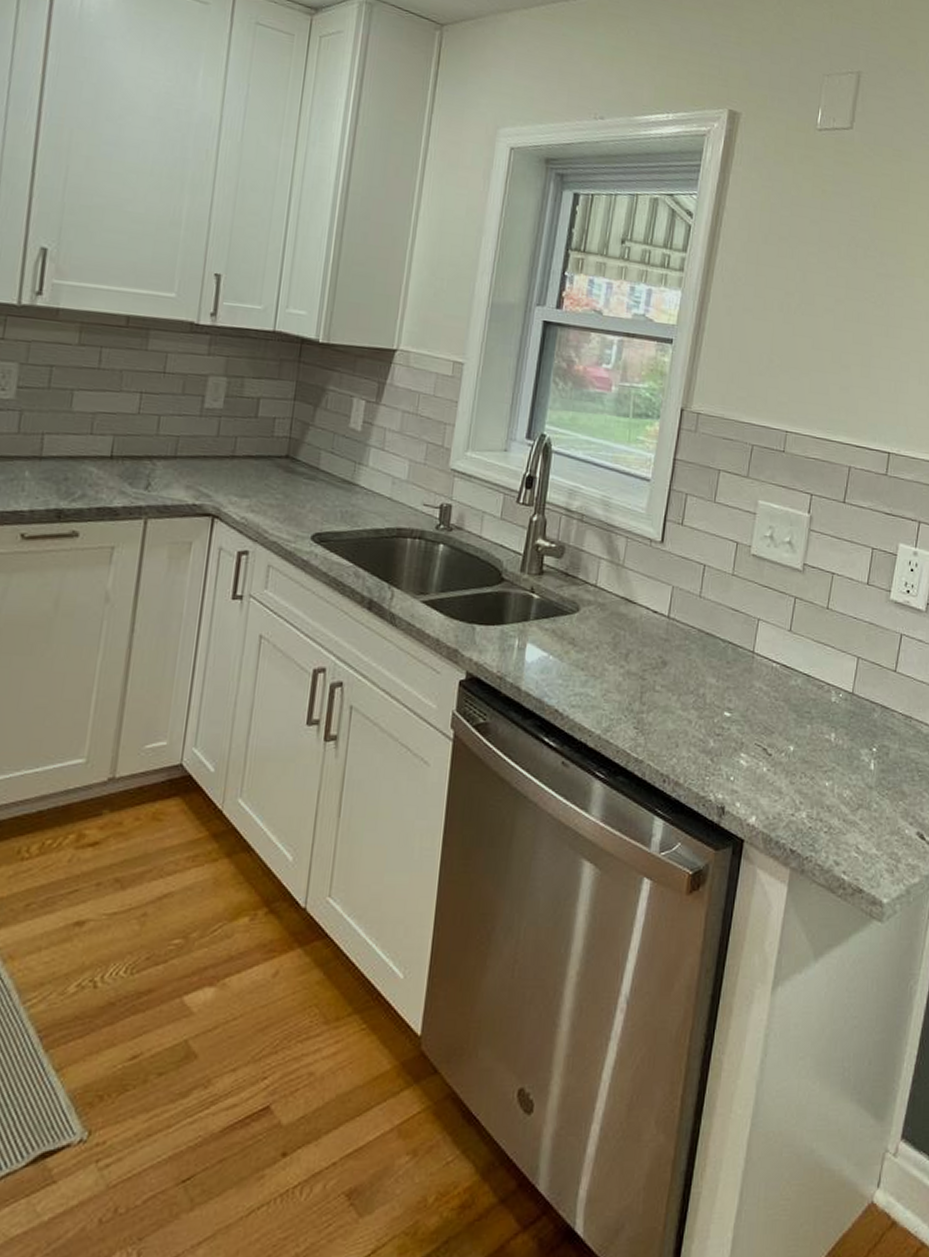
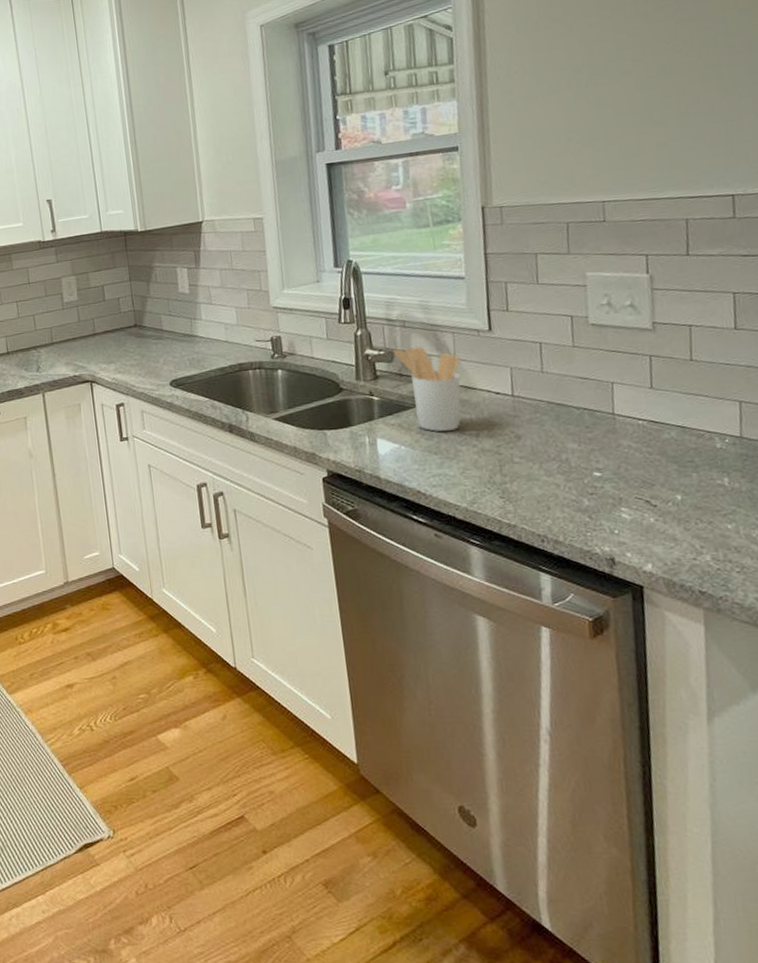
utensil holder: none [565,544,627,646] -> present [394,347,461,432]

